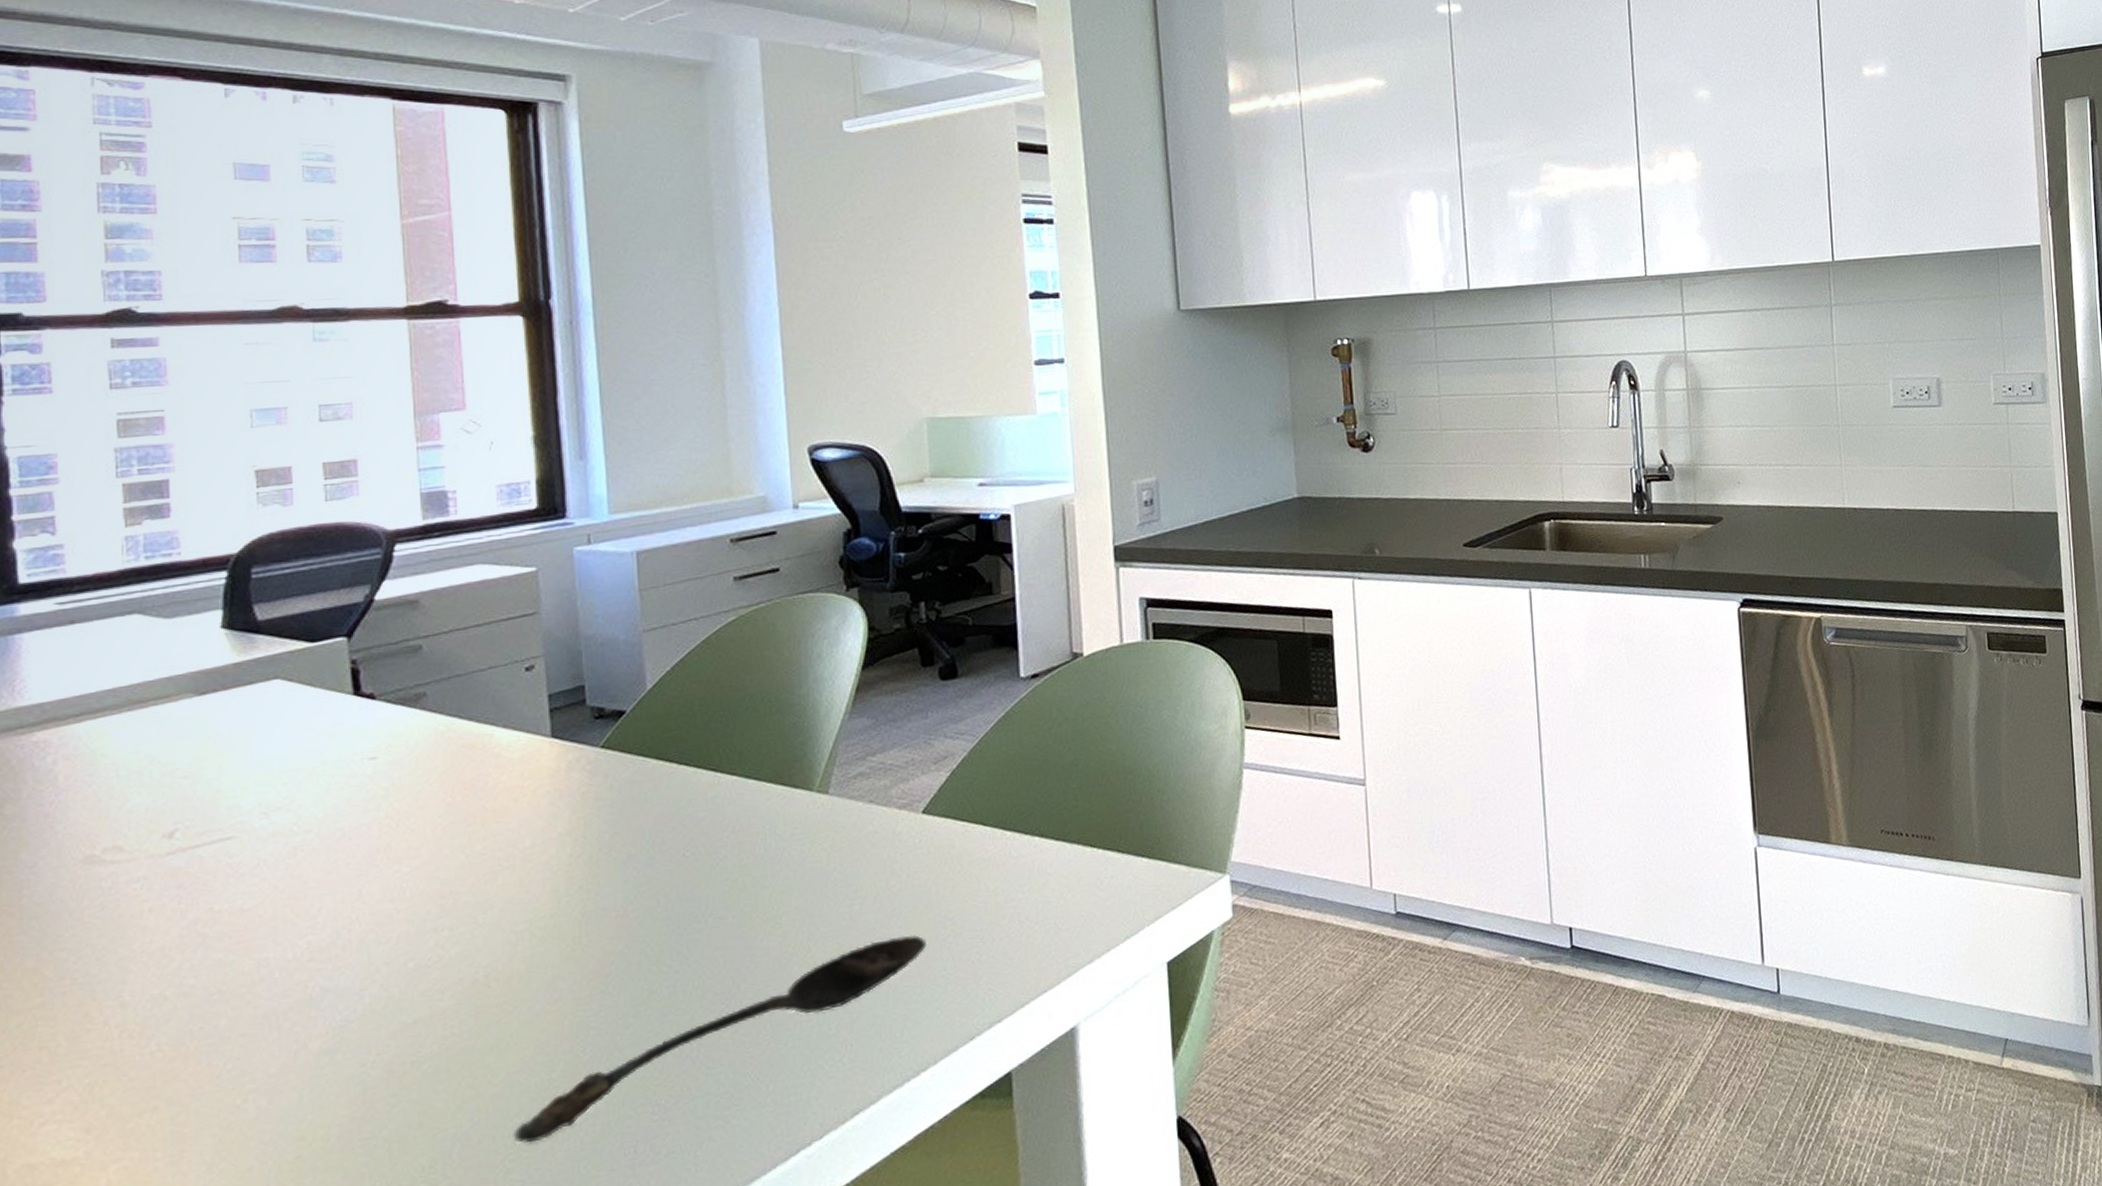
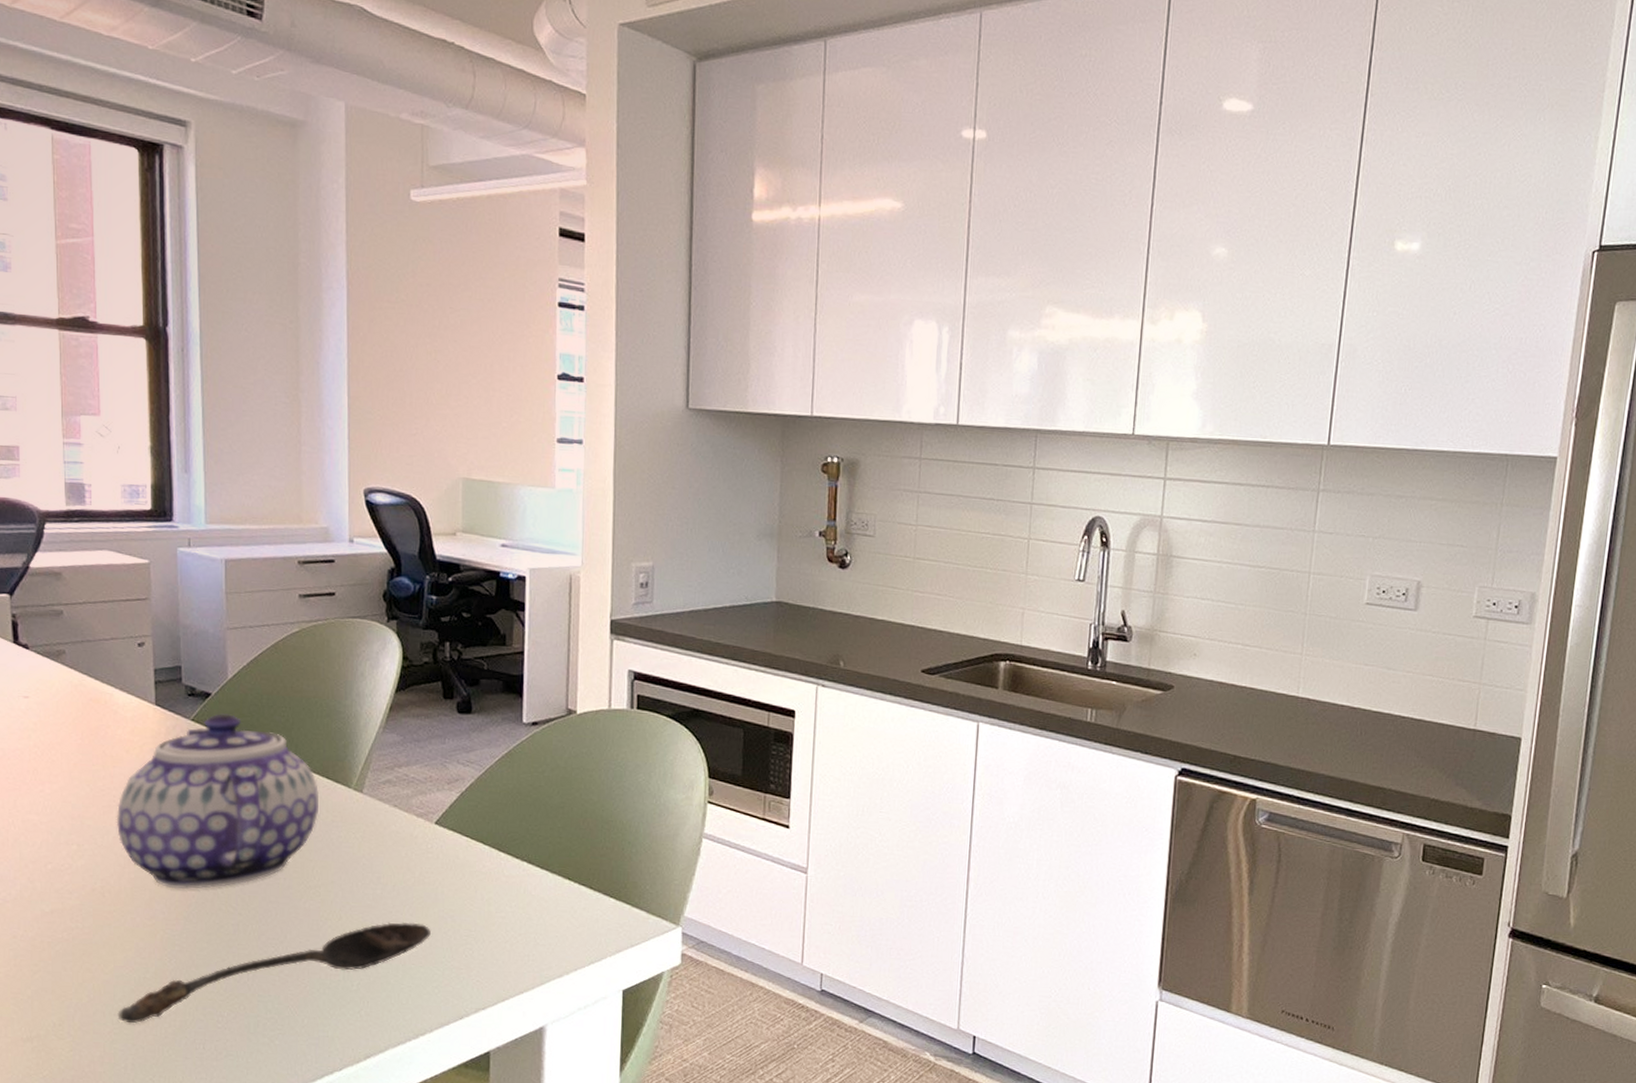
teapot: none [502,731,773,958] -> present [116,713,318,890]

